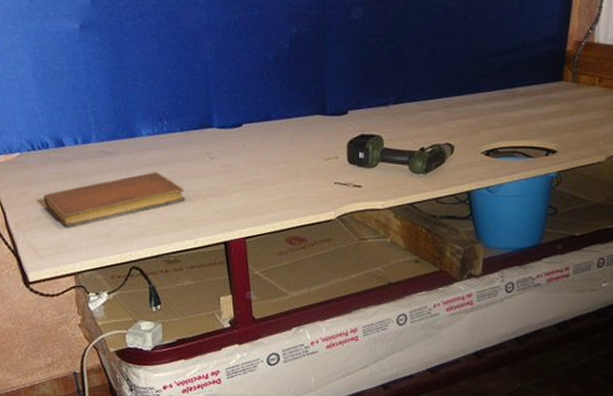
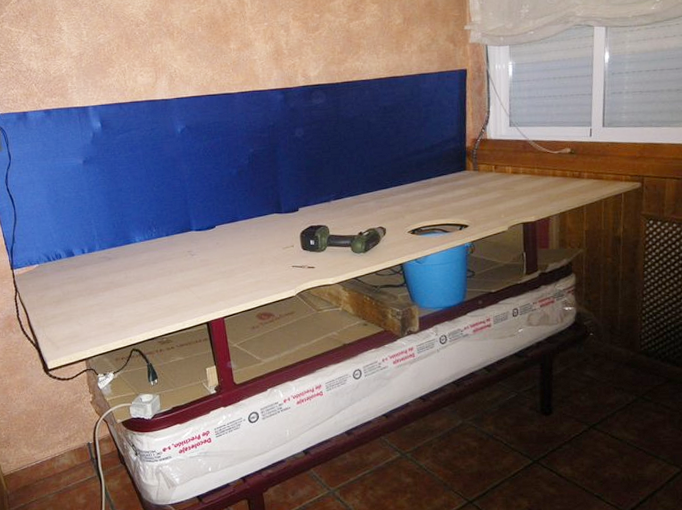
notebook: present [43,172,186,228] -> none [58,270,174,322]

